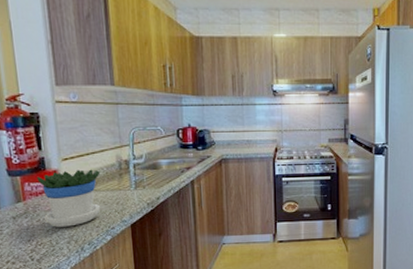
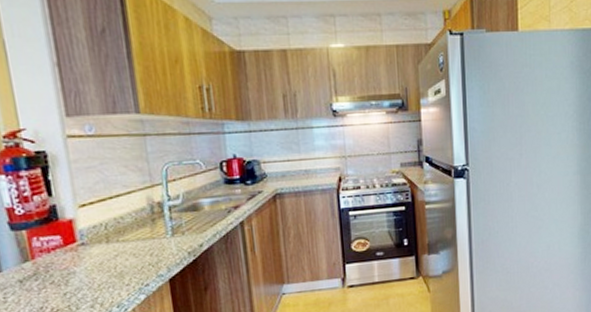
flowerpot: present [37,169,101,227] -> none [48,216,130,289]

